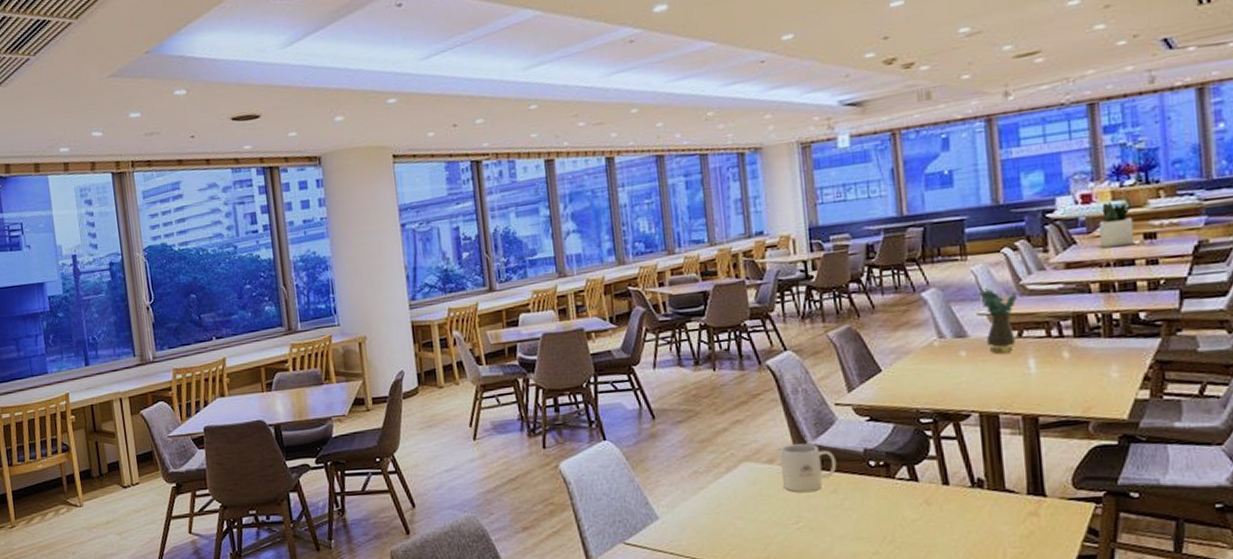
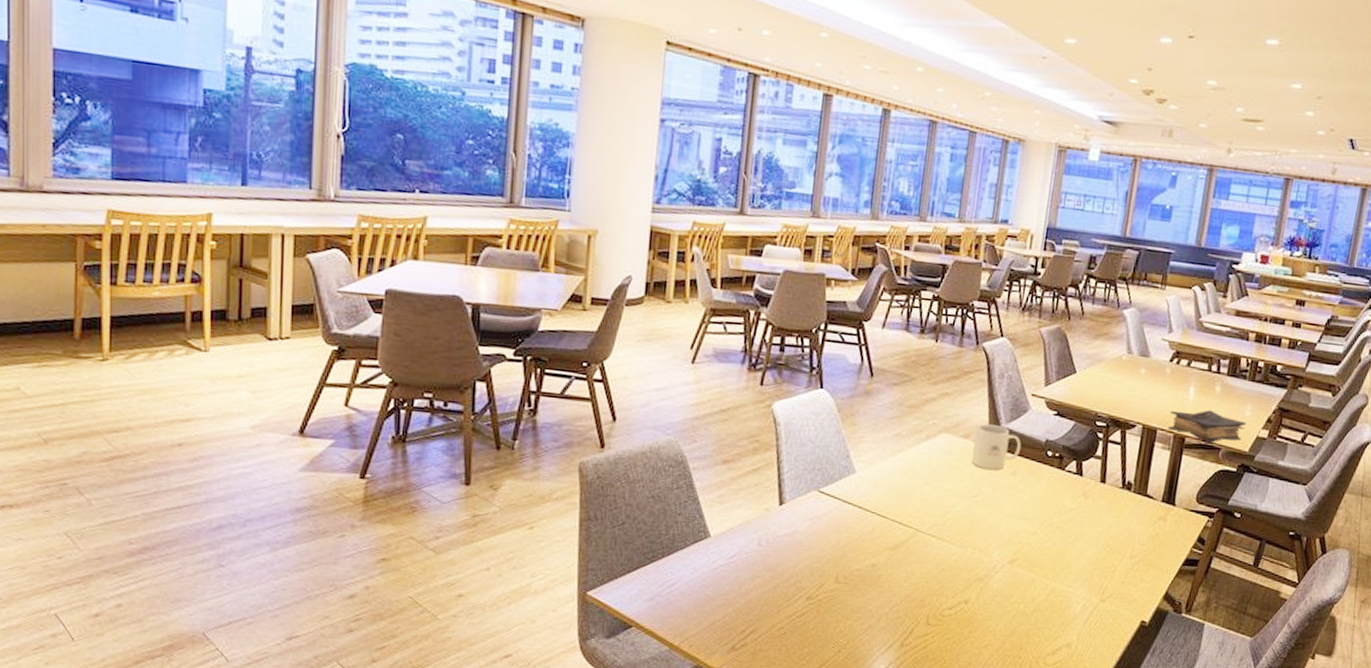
vase: present [979,287,1017,355] -> none [1162,316,1195,379]
book: none [1010,380,1116,419] -> present [1168,410,1246,444]
planter: present [1097,200,1137,248] -> none [1262,267,1295,307]

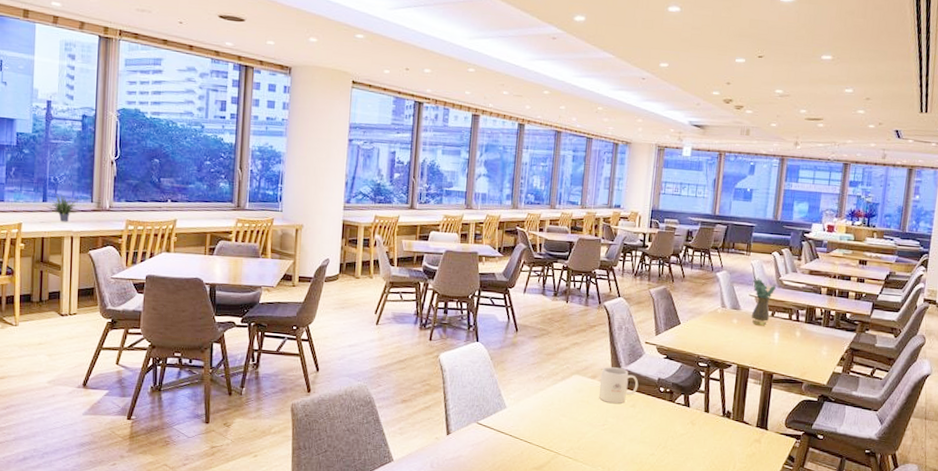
potted plant: none [246,170,293,215] -> present [46,190,79,222]
vase: none [1162,316,1195,379] -> present [751,276,776,327]
book: present [1168,410,1246,444] -> none [759,351,823,379]

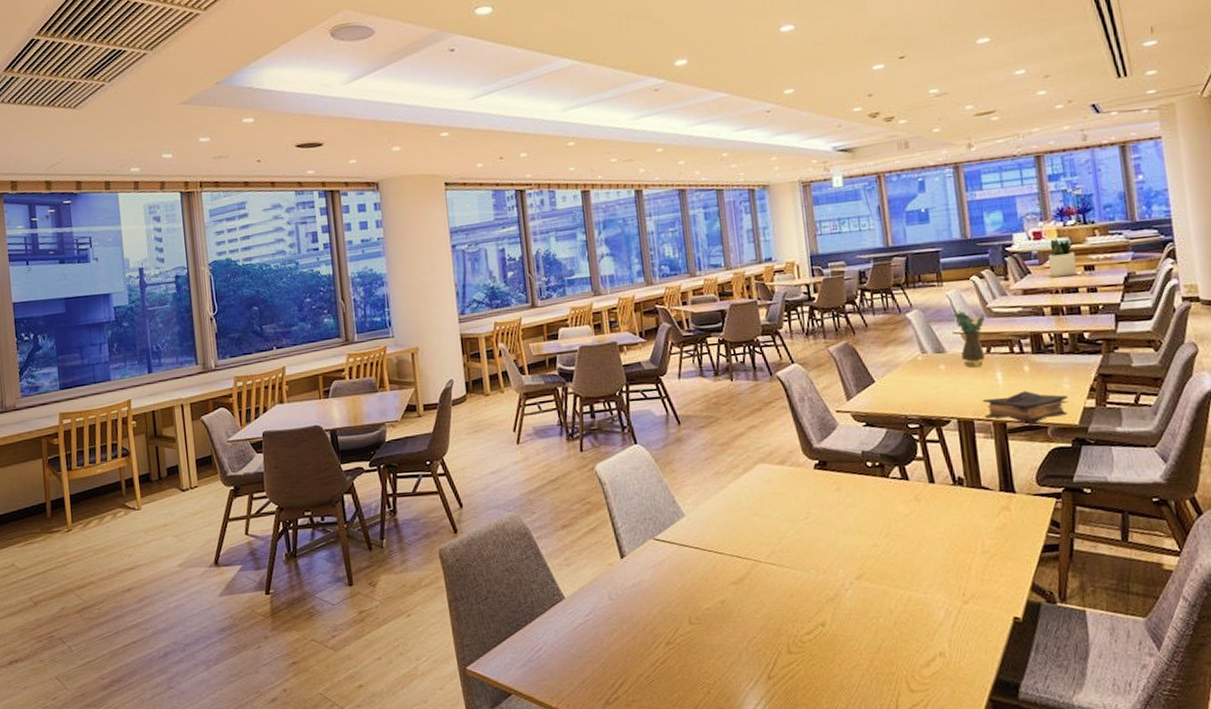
potted plant: present [46,190,79,222] -> none [152,359,185,391]
mug: present [598,367,639,404] -> none [790,446,840,491]
book: none [759,351,823,379] -> present [982,390,1069,425]
planter: none [831,234,857,267] -> present [1047,237,1079,278]

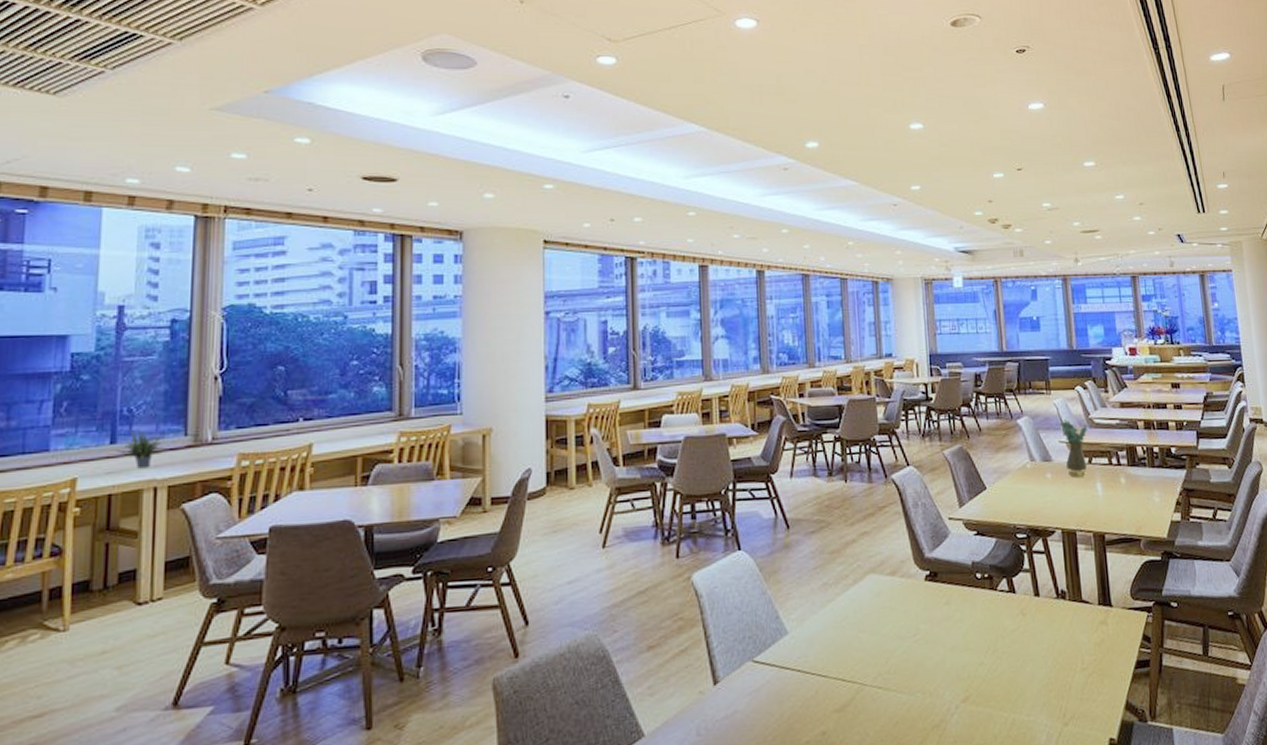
potted plant: none [152,359,185,391] -> present [115,425,167,469]
book: present [982,390,1069,425] -> none [1084,502,1158,537]
planter: present [1047,237,1079,278] -> none [1141,356,1167,393]

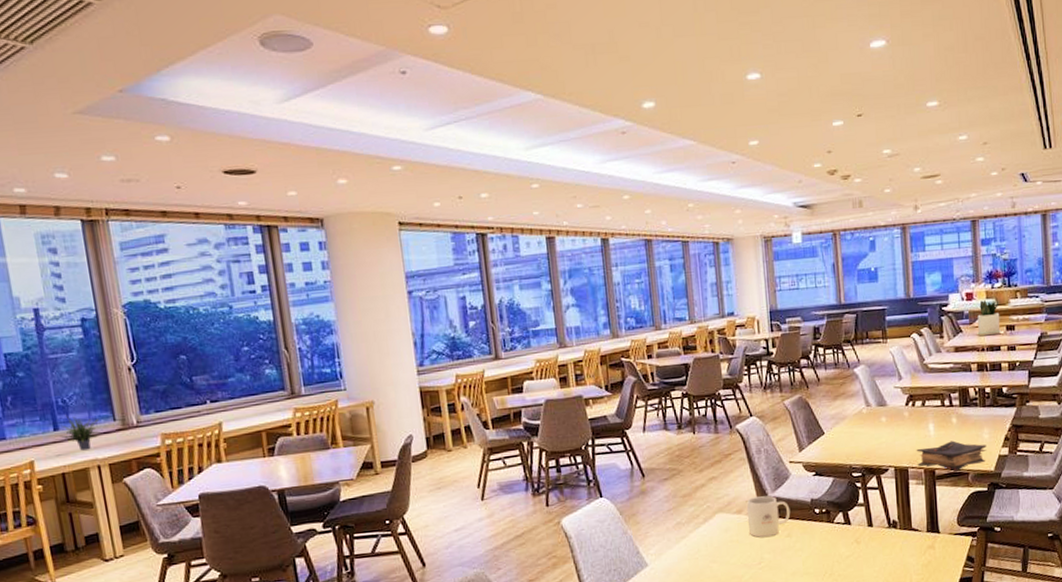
mug: none [901,556,950,605] -> present [746,496,791,538]
vase: present [1060,418,1087,479] -> none [896,365,922,421]
book: none [1084,502,1158,537] -> present [916,440,987,471]
planter: none [1141,356,1167,393] -> present [976,299,1002,337]

